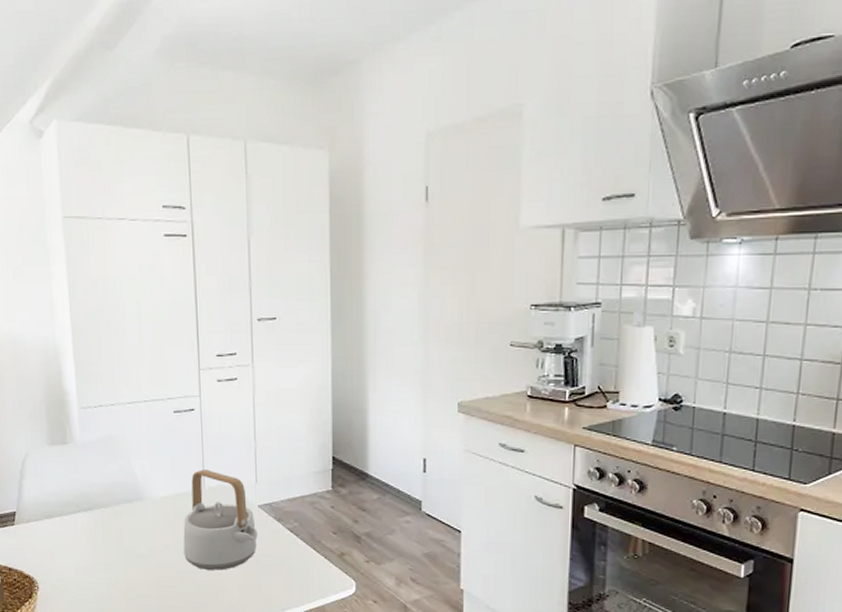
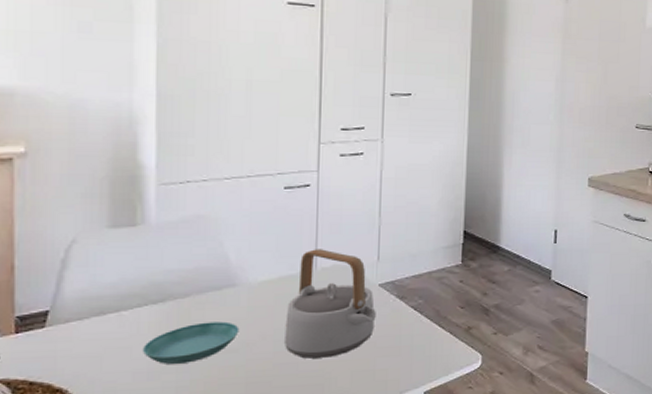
saucer: none [80,530,149,564] -> present [142,321,240,364]

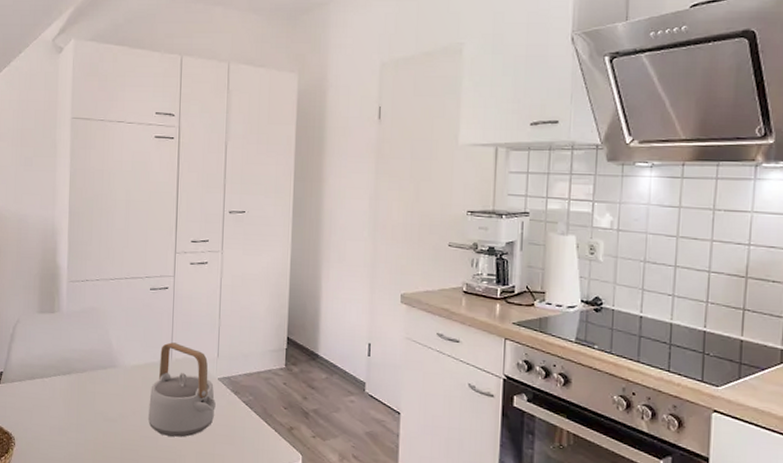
saucer: present [142,321,240,364] -> none [55,394,118,426]

